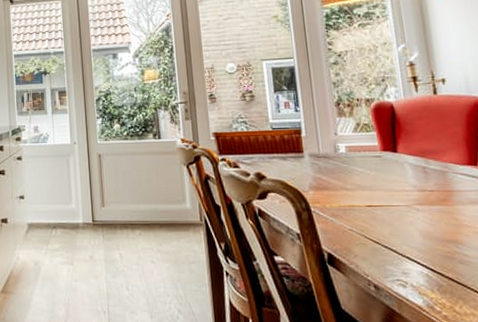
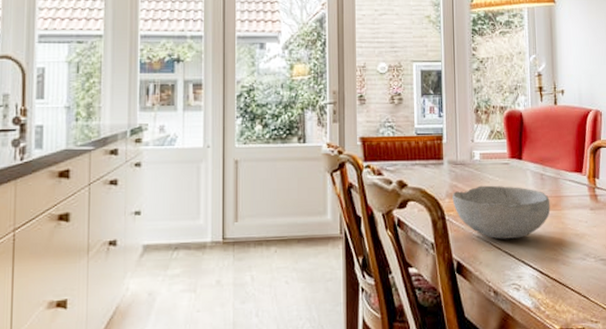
bowl: none [316,178,439,233] -> present [452,185,550,239]

